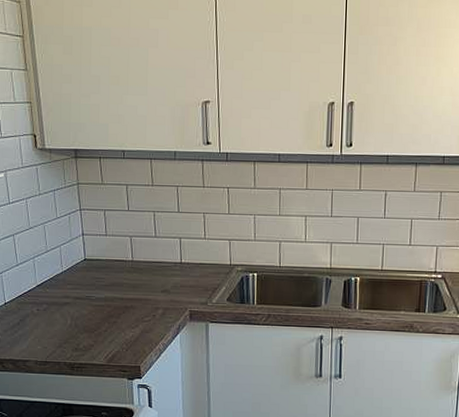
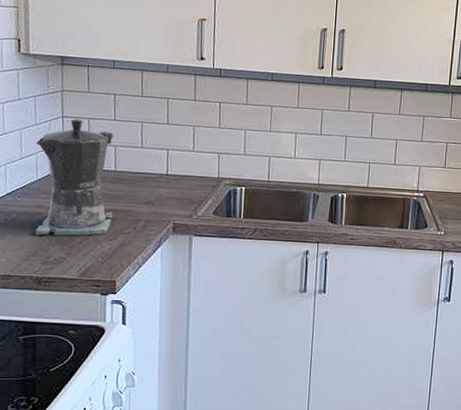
coffee maker: none [58,211,134,325] -> present [35,119,114,236]

